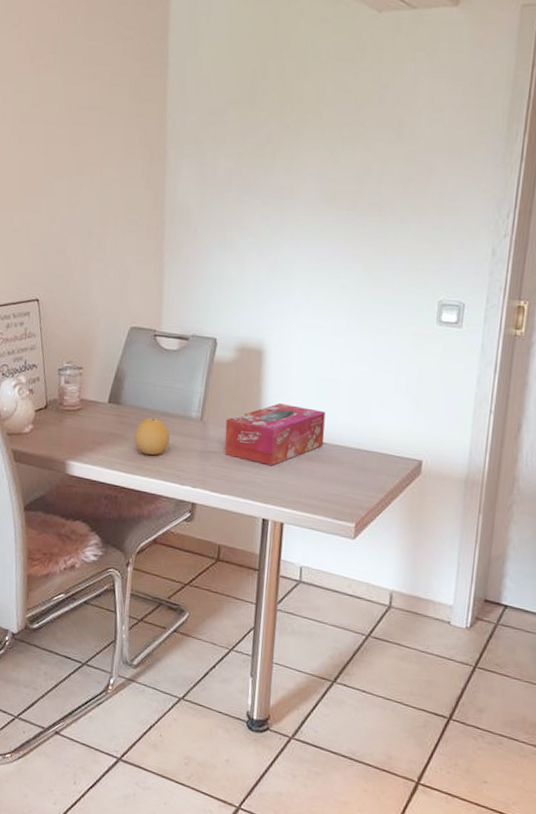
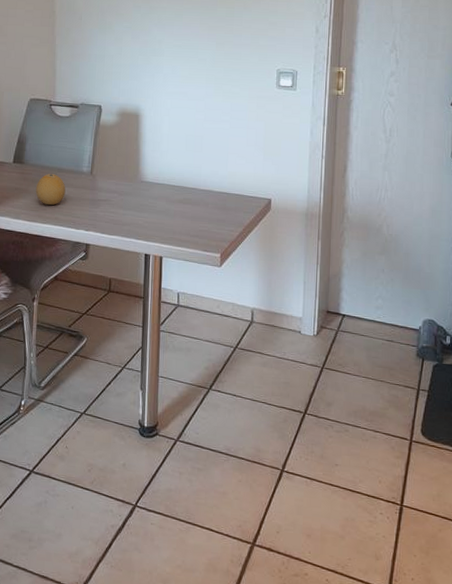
tissue box: present [224,403,326,465] -> none [111,157,193,209]

